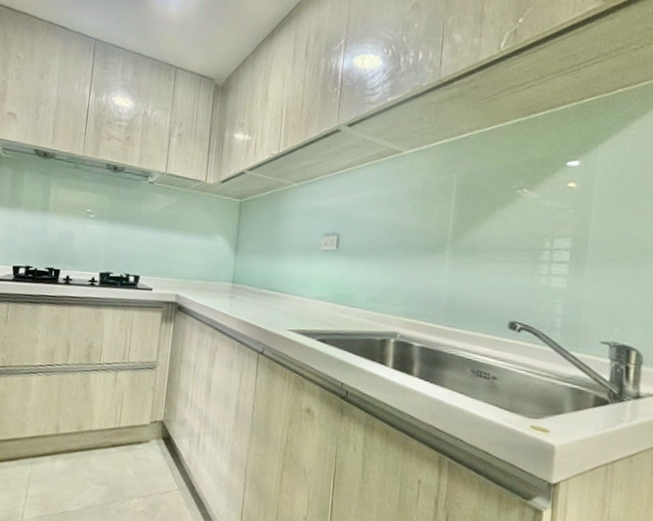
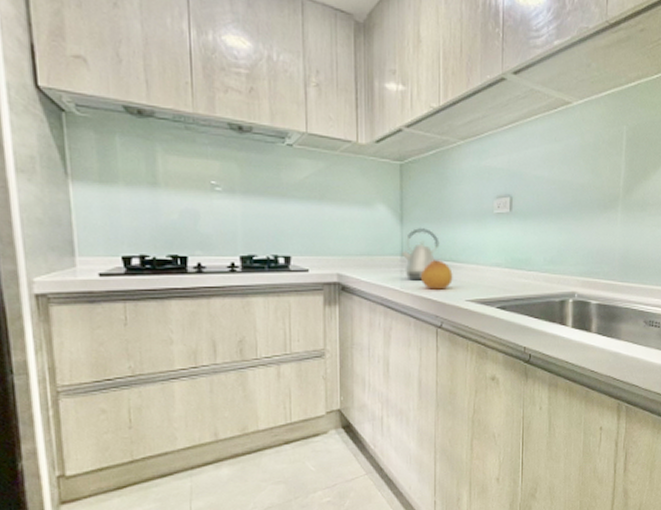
kettle: none [232,258,268,307] -> present [400,227,440,281]
fruit: none [247,289,278,318] -> present [420,260,453,290]

